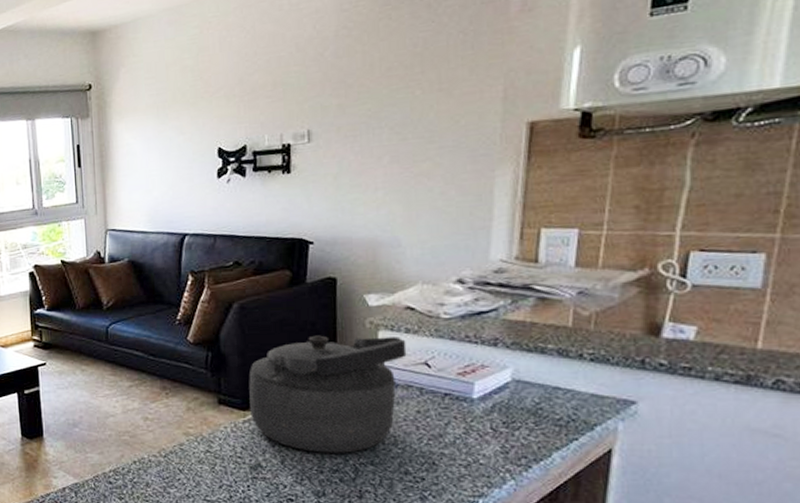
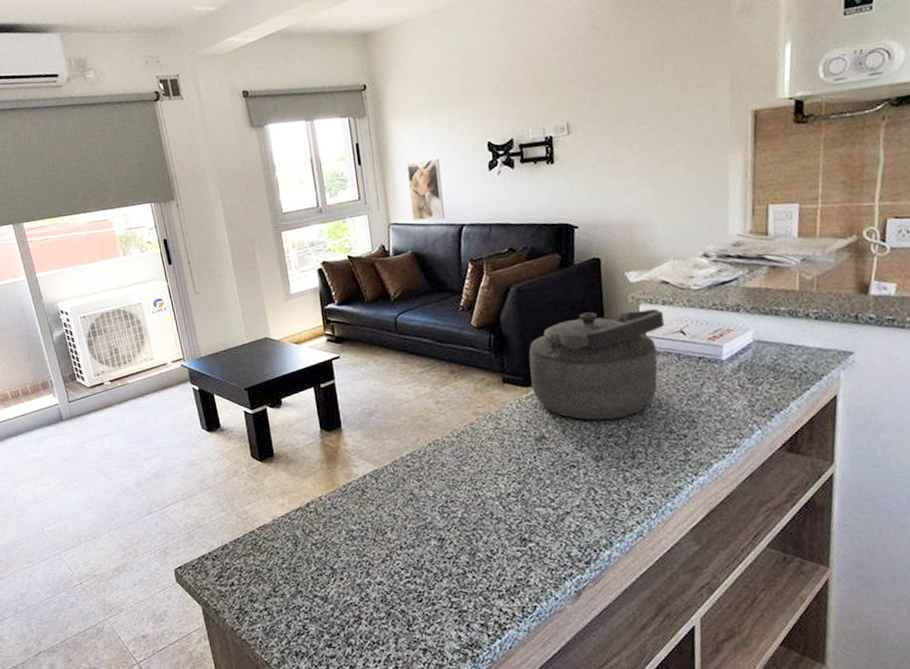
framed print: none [128,163,167,228] -> present [406,158,445,221]

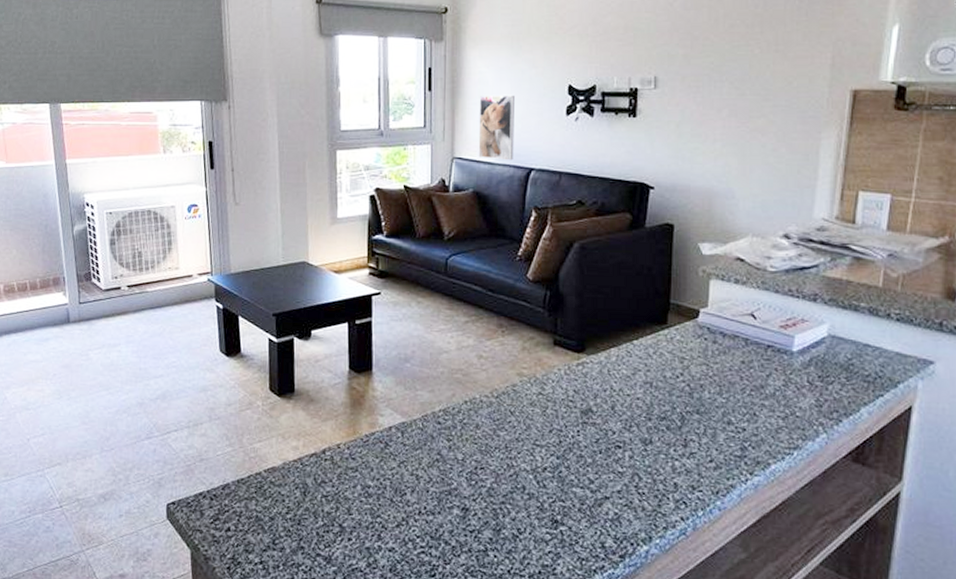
kettle: present [529,309,665,421] -> none [584,280,735,401]

